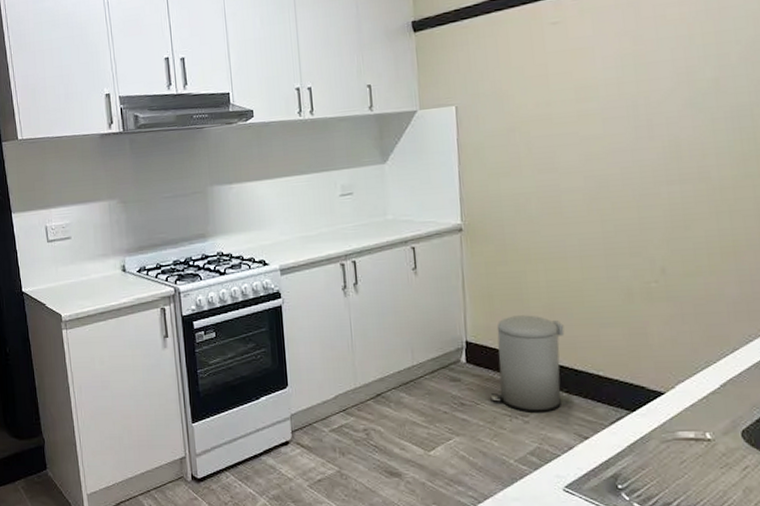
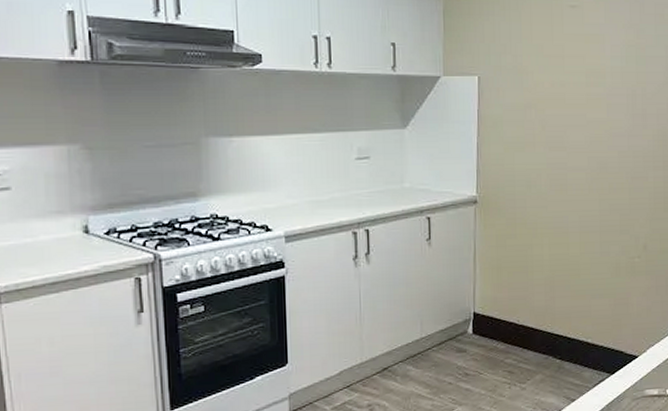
pedal bin: present [490,315,565,414] -> none [492,287,562,380]

